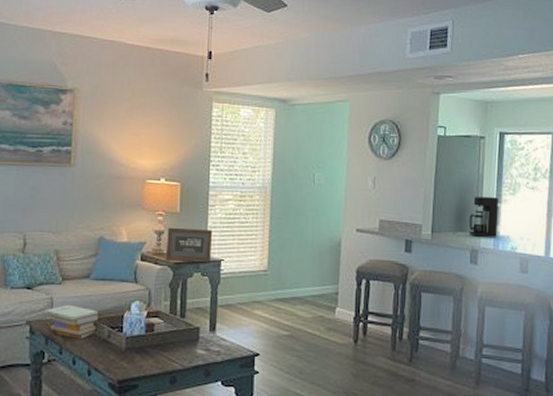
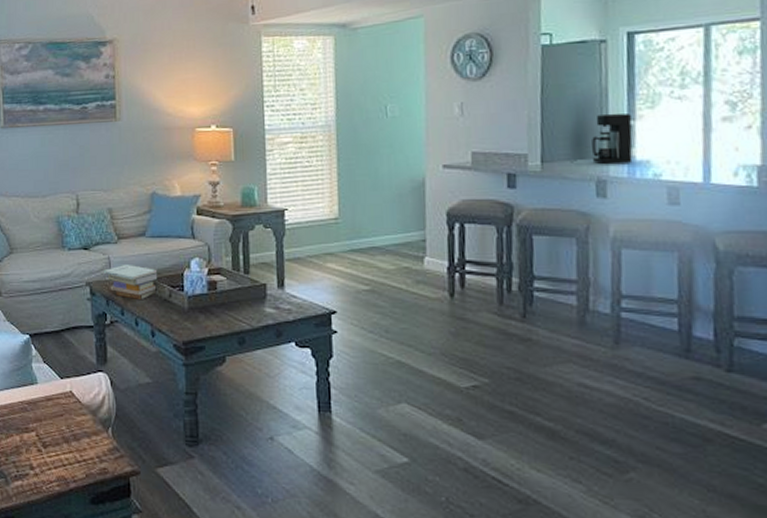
picture frame: present [166,227,213,262] -> none [223,177,273,213]

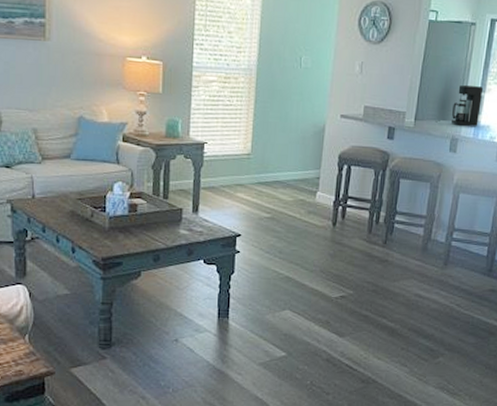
books: present [103,263,158,301] -> none [25,183,81,219]

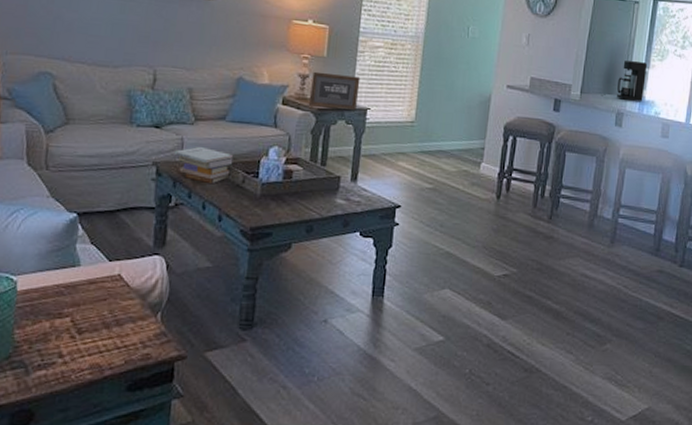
books: none [25,183,81,219] -> present [173,146,234,185]
picture frame: none [149,108,196,144] -> present [309,71,361,110]

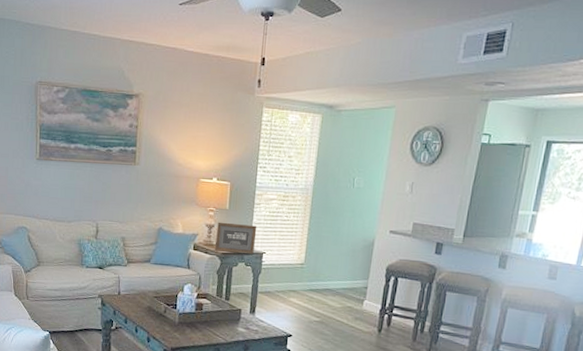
books: present [173,146,234,185] -> none [113,283,157,313]
coffee maker: present [616,60,648,101] -> none [500,203,537,244]

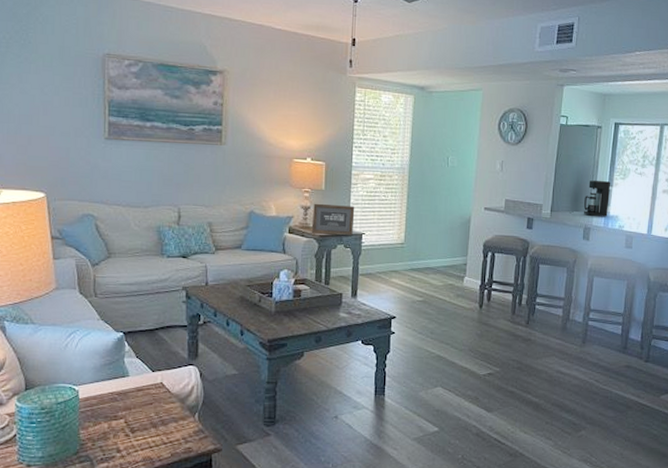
coffee maker: none [500,203,537,244] -> present [583,179,611,217]

